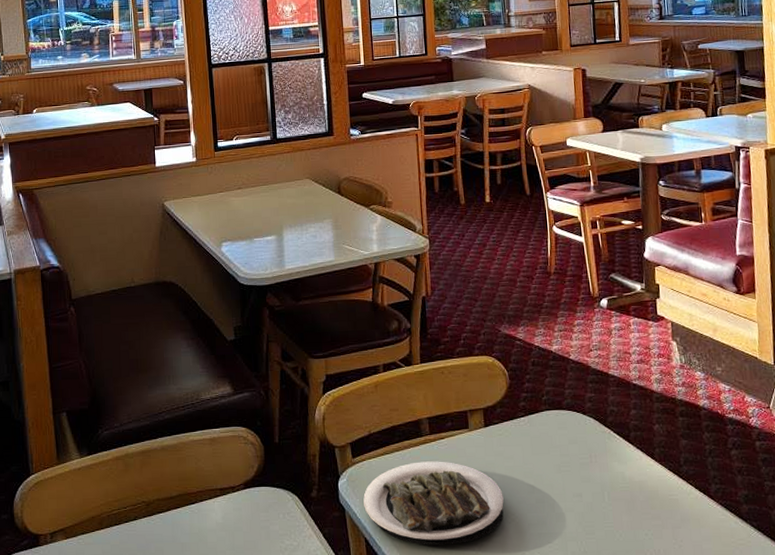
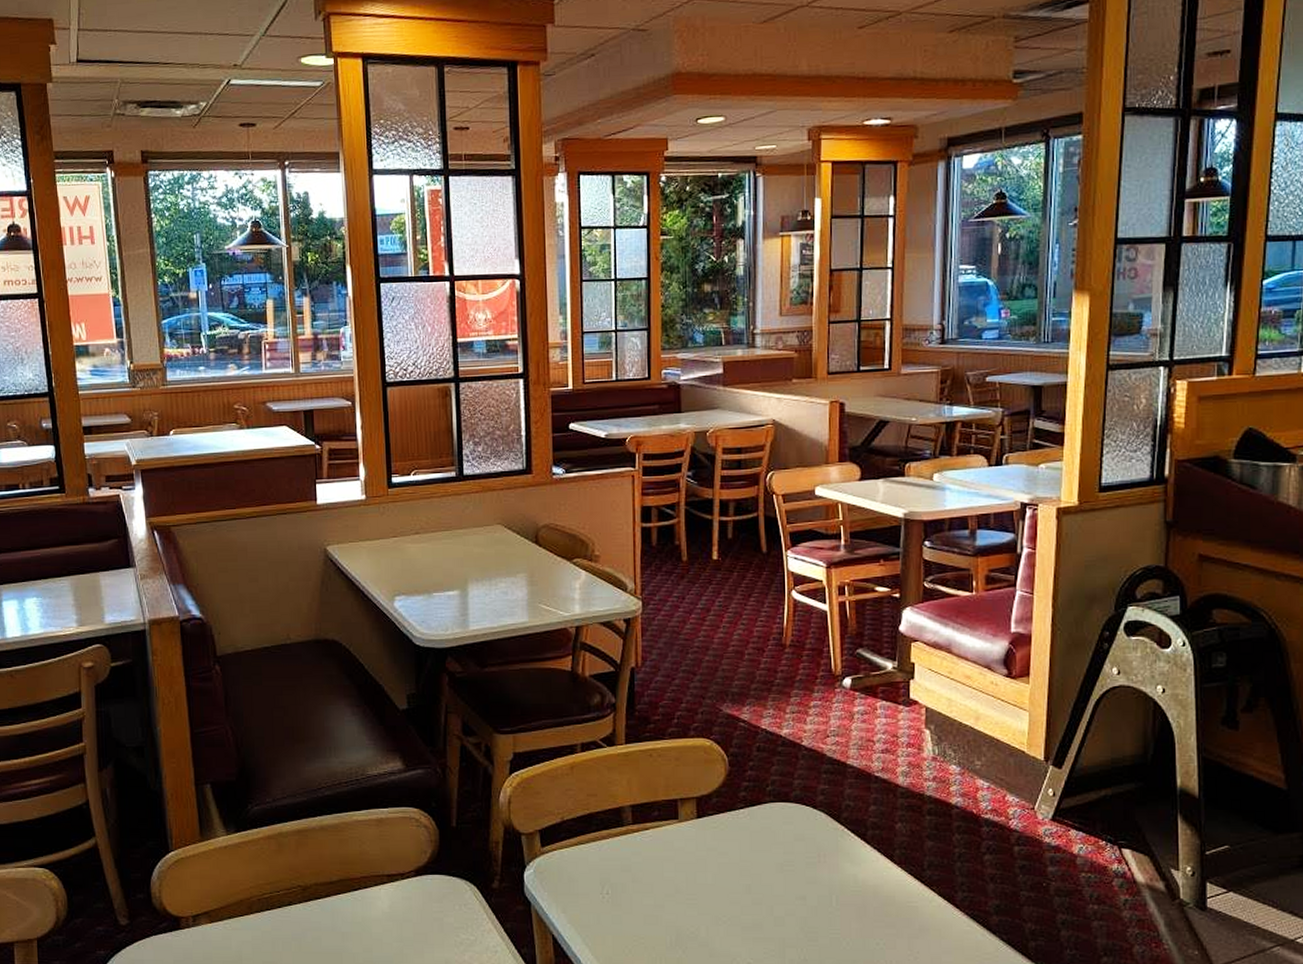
plate: present [363,461,504,545] -> none [552,854,715,946]

